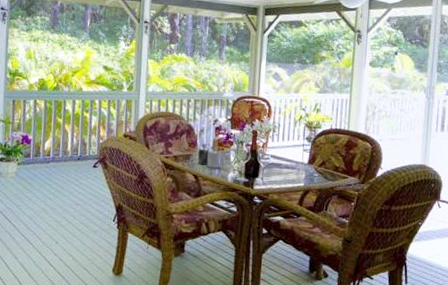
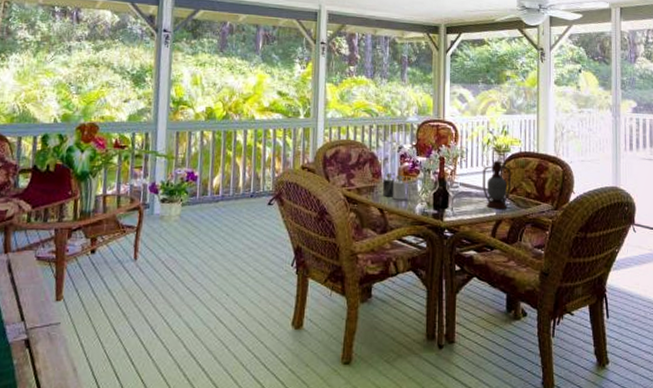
lantern: none [292,123,321,181] -> present [483,146,512,210]

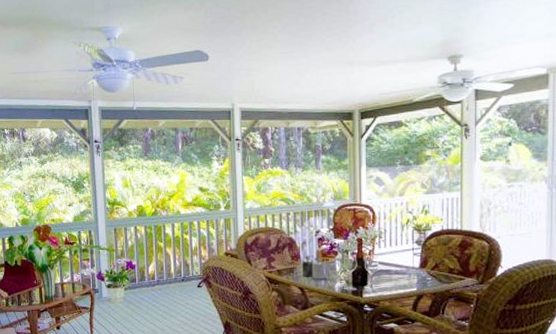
lantern: present [483,146,512,210] -> none [402,225,433,285]

